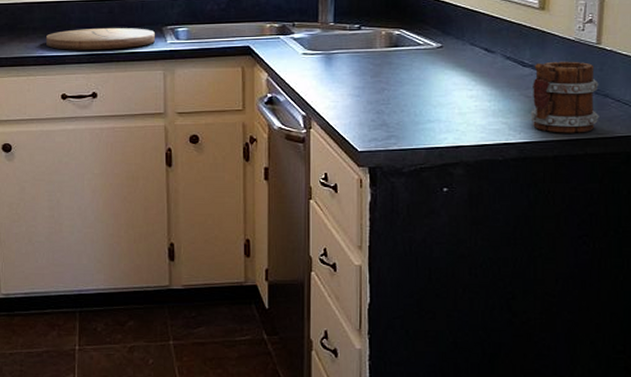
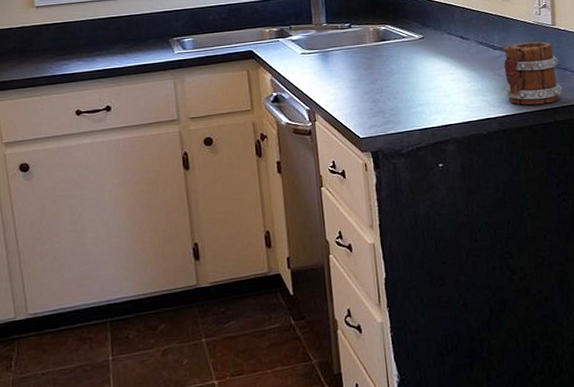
cutting board: present [46,28,155,50] -> none [56,41,163,68]

